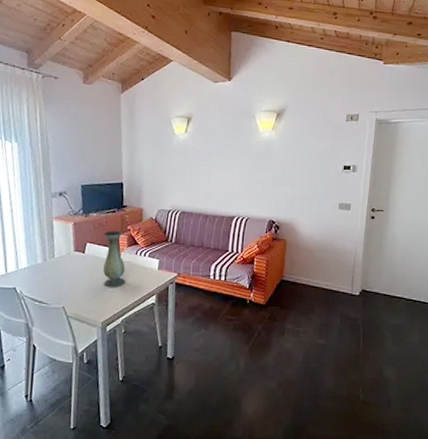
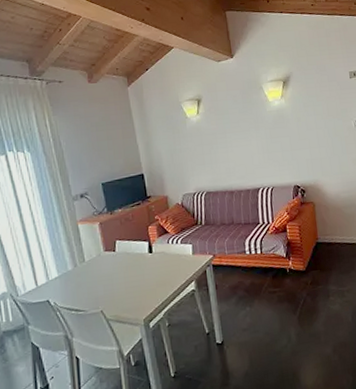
vase: present [103,231,126,287] -> none [131,223,162,282]

